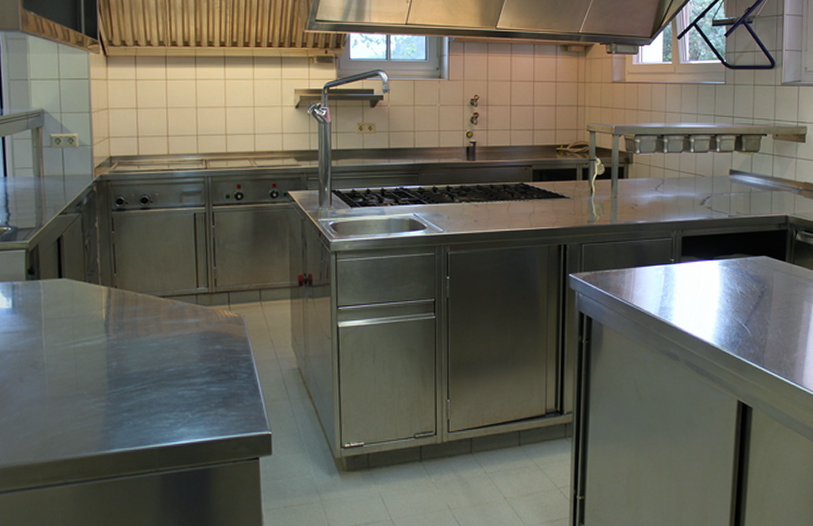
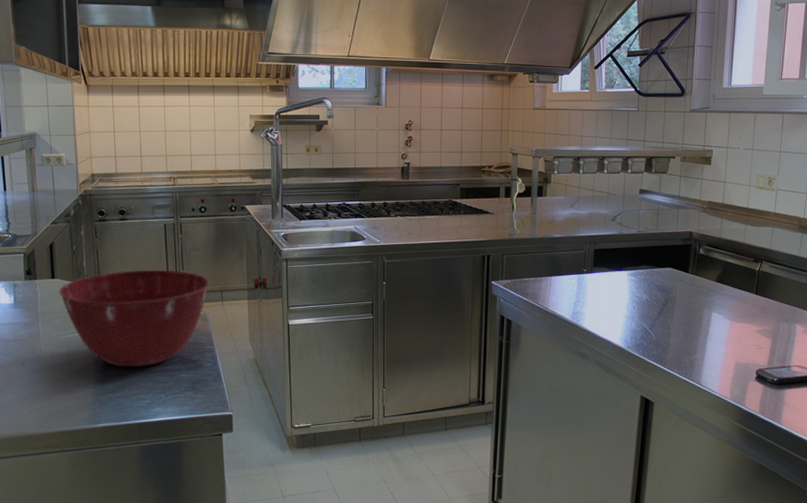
mixing bowl: none [66,266,247,381] -> present [58,269,210,368]

